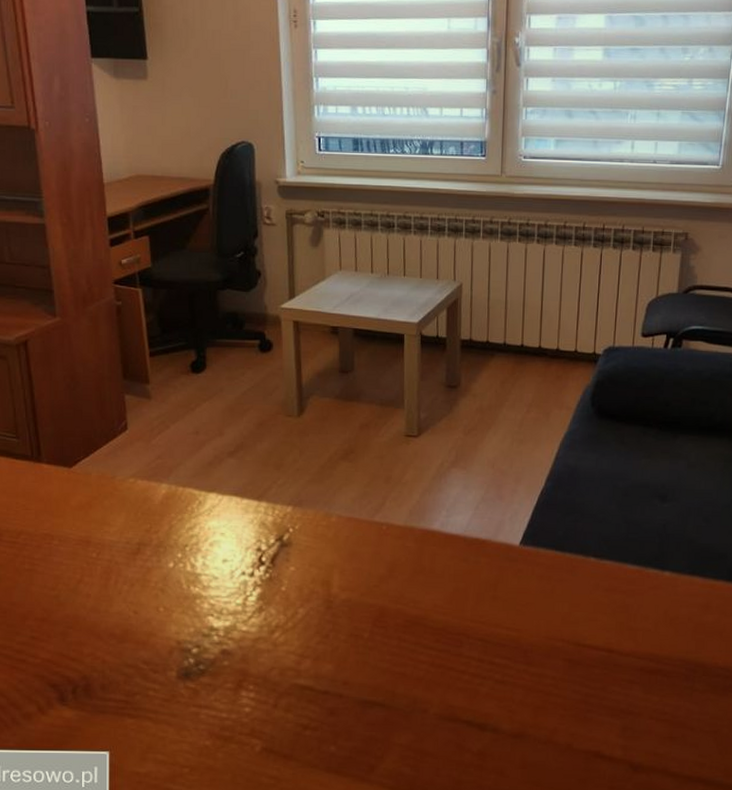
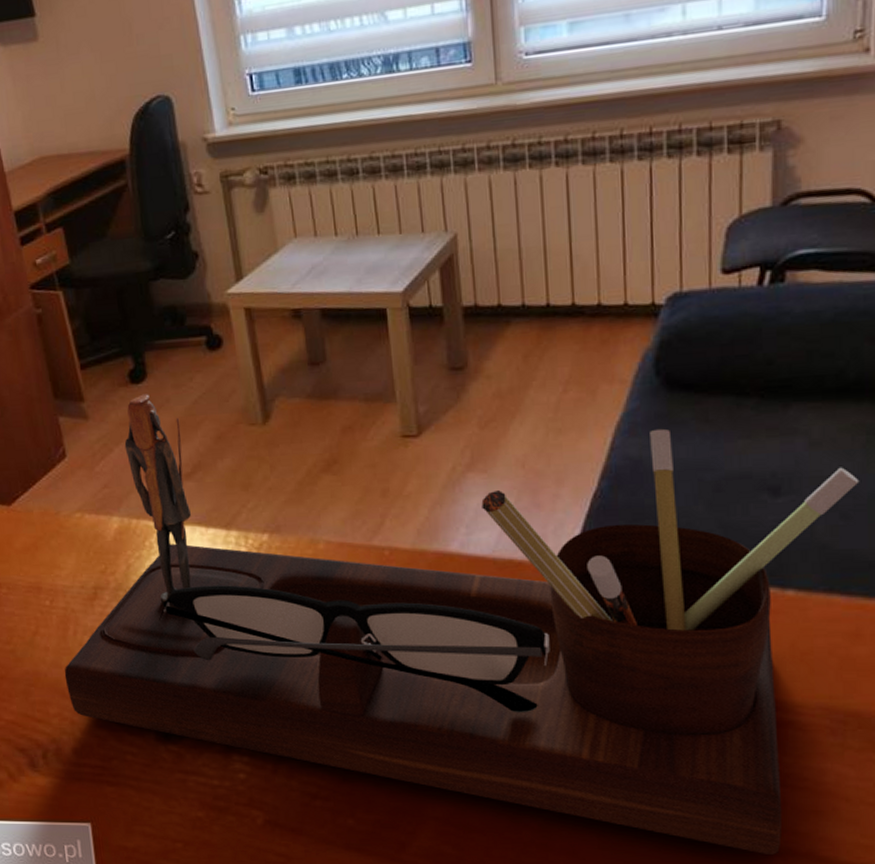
desk organizer: none [102,382,717,771] -> present [64,394,860,855]

